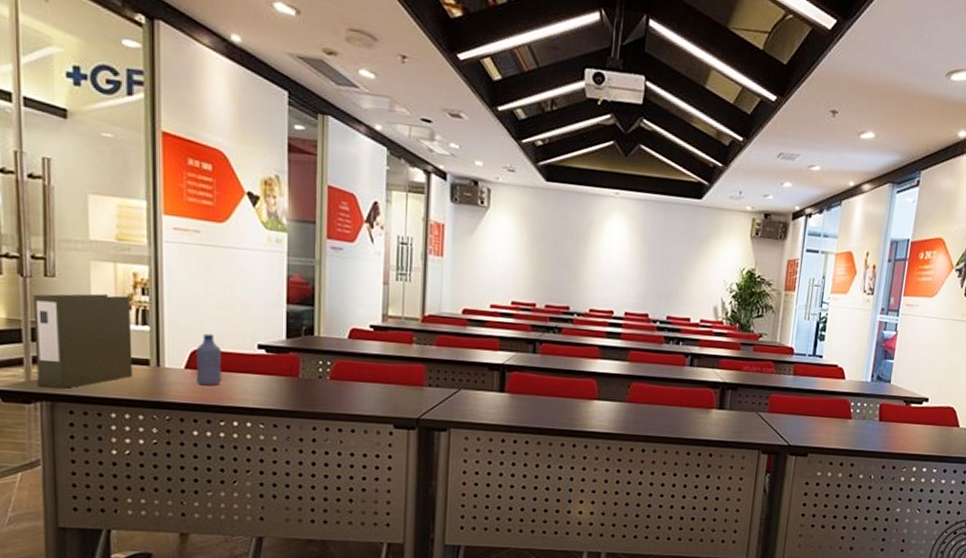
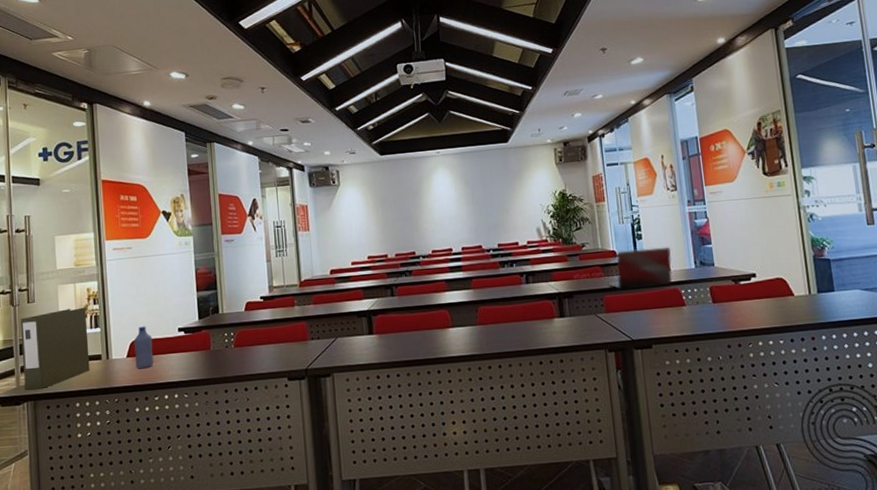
laptop: none [777,349,852,395] -> present [608,246,672,289]

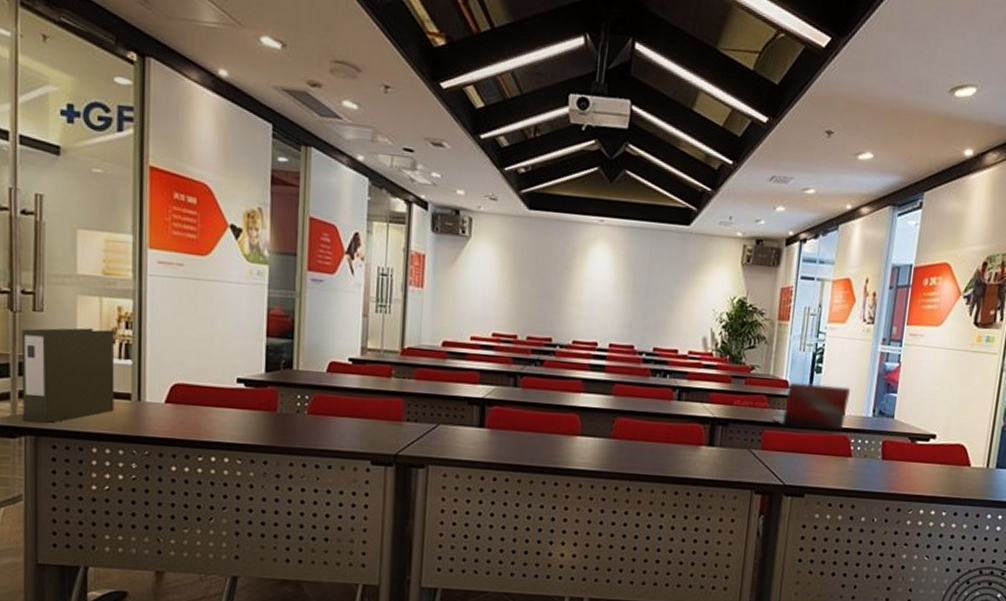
water bottle: present [133,326,154,369] -> none [176,367,202,421]

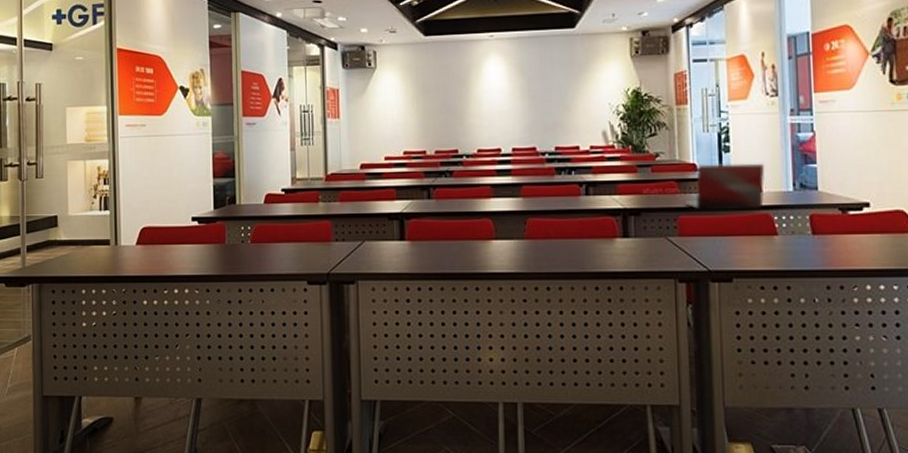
binder: present [21,328,115,424] -> none [28,187,98,272]

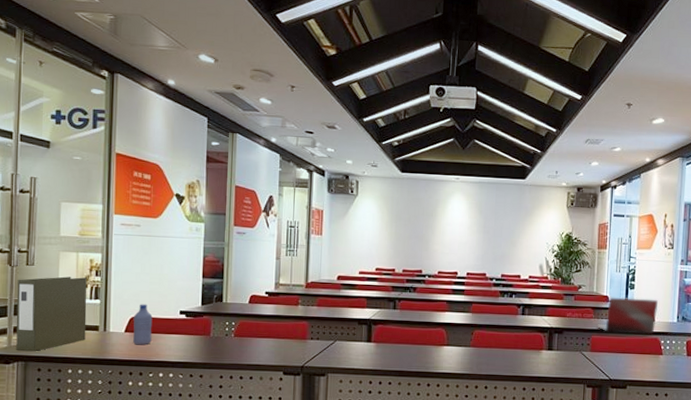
binder: none [28,187,98,272] -> present [16,276,87,352]
water bottle: none [144,212,164,259] -> present [133,304,153,345]

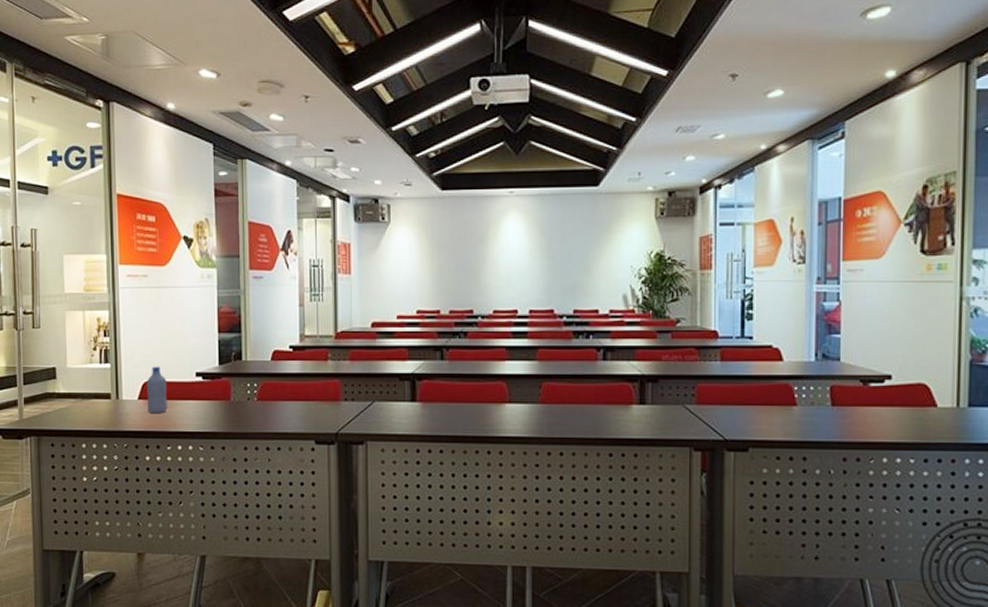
binder: present [16,276,87,352] -> none [24,339,98,425]
laptop: present [597,297,659,334] -> none [703,332,788,379]

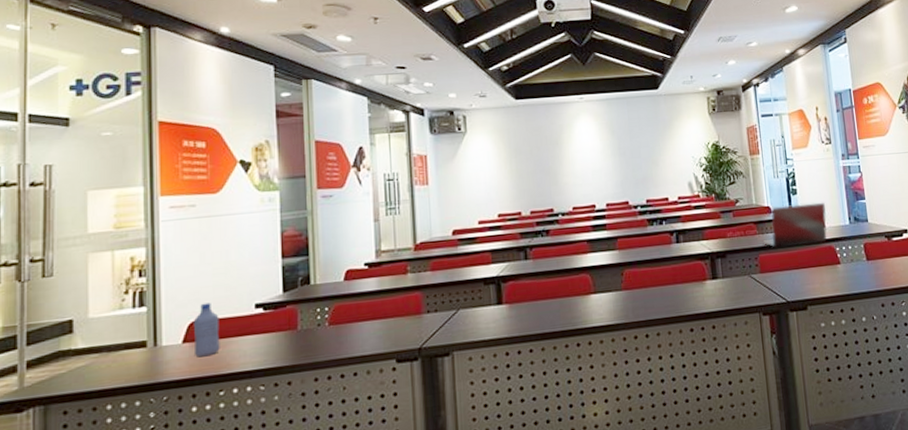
laptop: none [703,332,788,379] -> present [762,202,827,248]

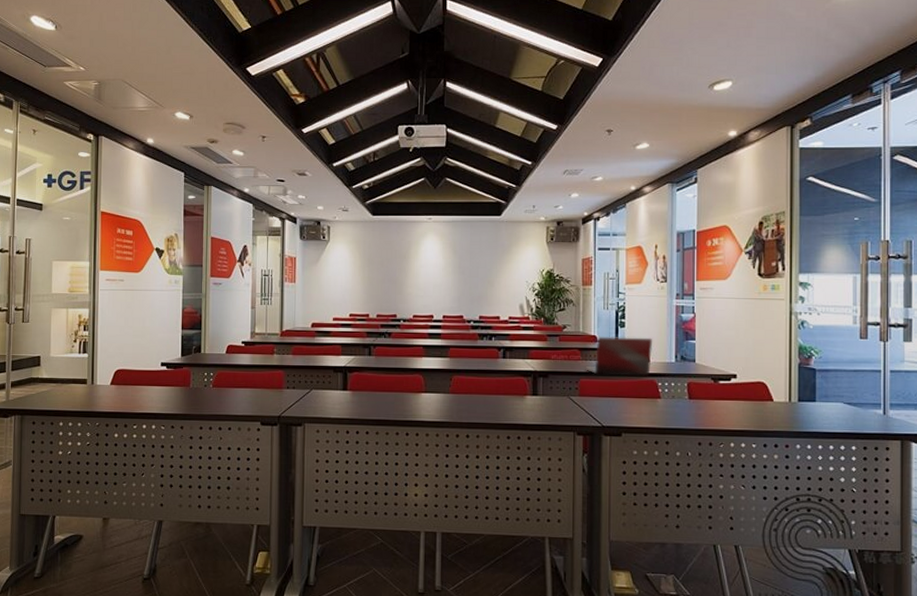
water bottle: present [193,302,220,358] -> none [118,357,136,398]

